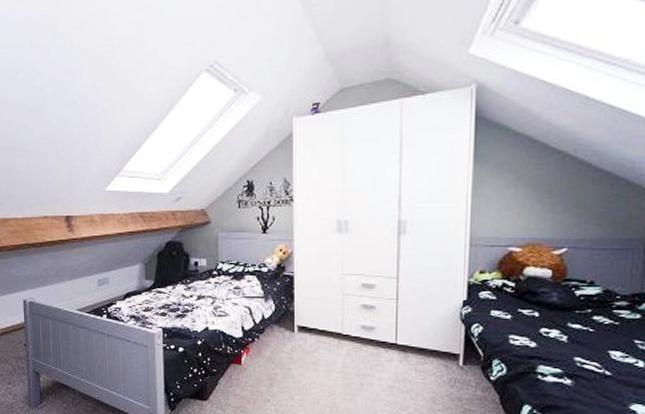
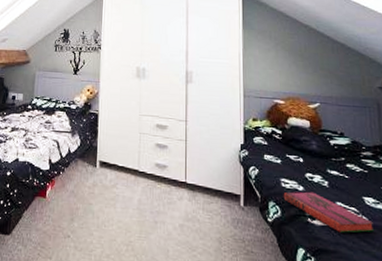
hardback book: none [510,347,617,389] -> present [283,191,374,233]

